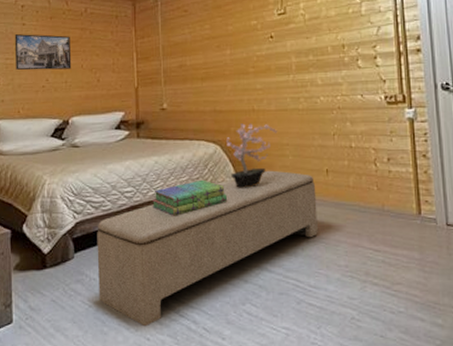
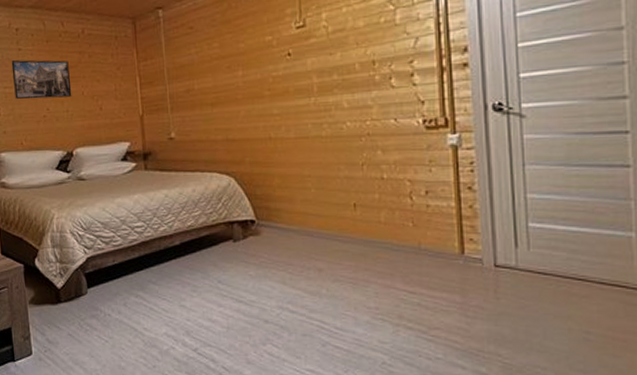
bench: present [97,170,318,327] -> none [109,204,345,363]
stack of books: present [152,179,228,216] -> none [164,214,245,252]
potted plant: present [226,123,278,188] -> none [241,153,298,224]

